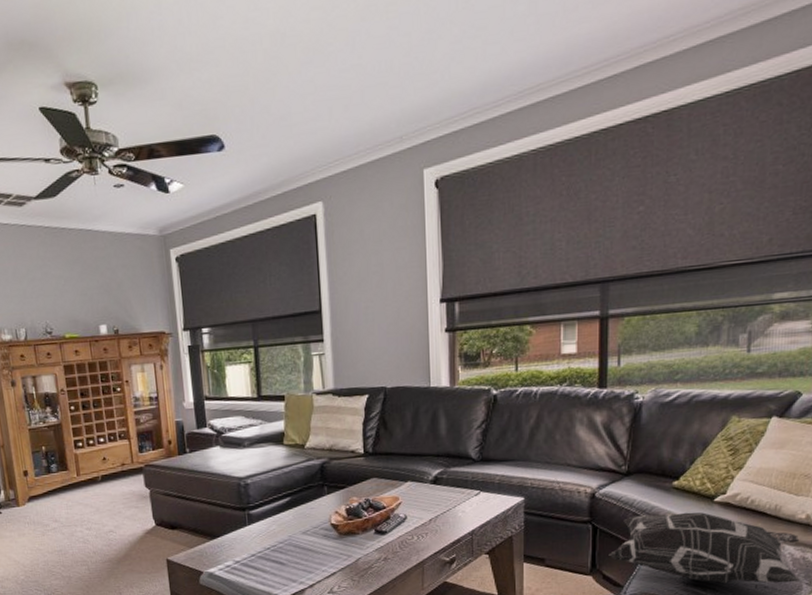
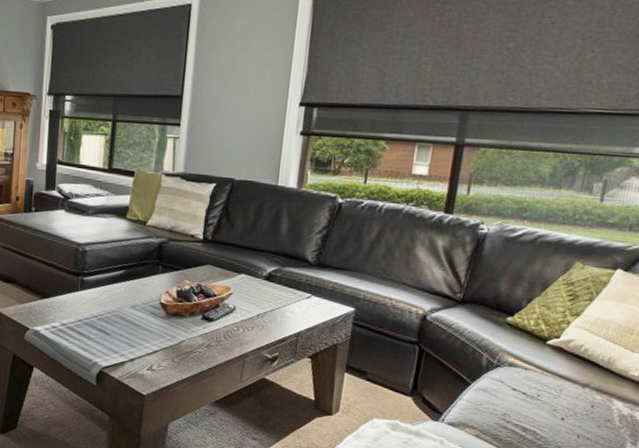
decorative pillow: present [608,512,800,584] -> none [431,344,630,440]

